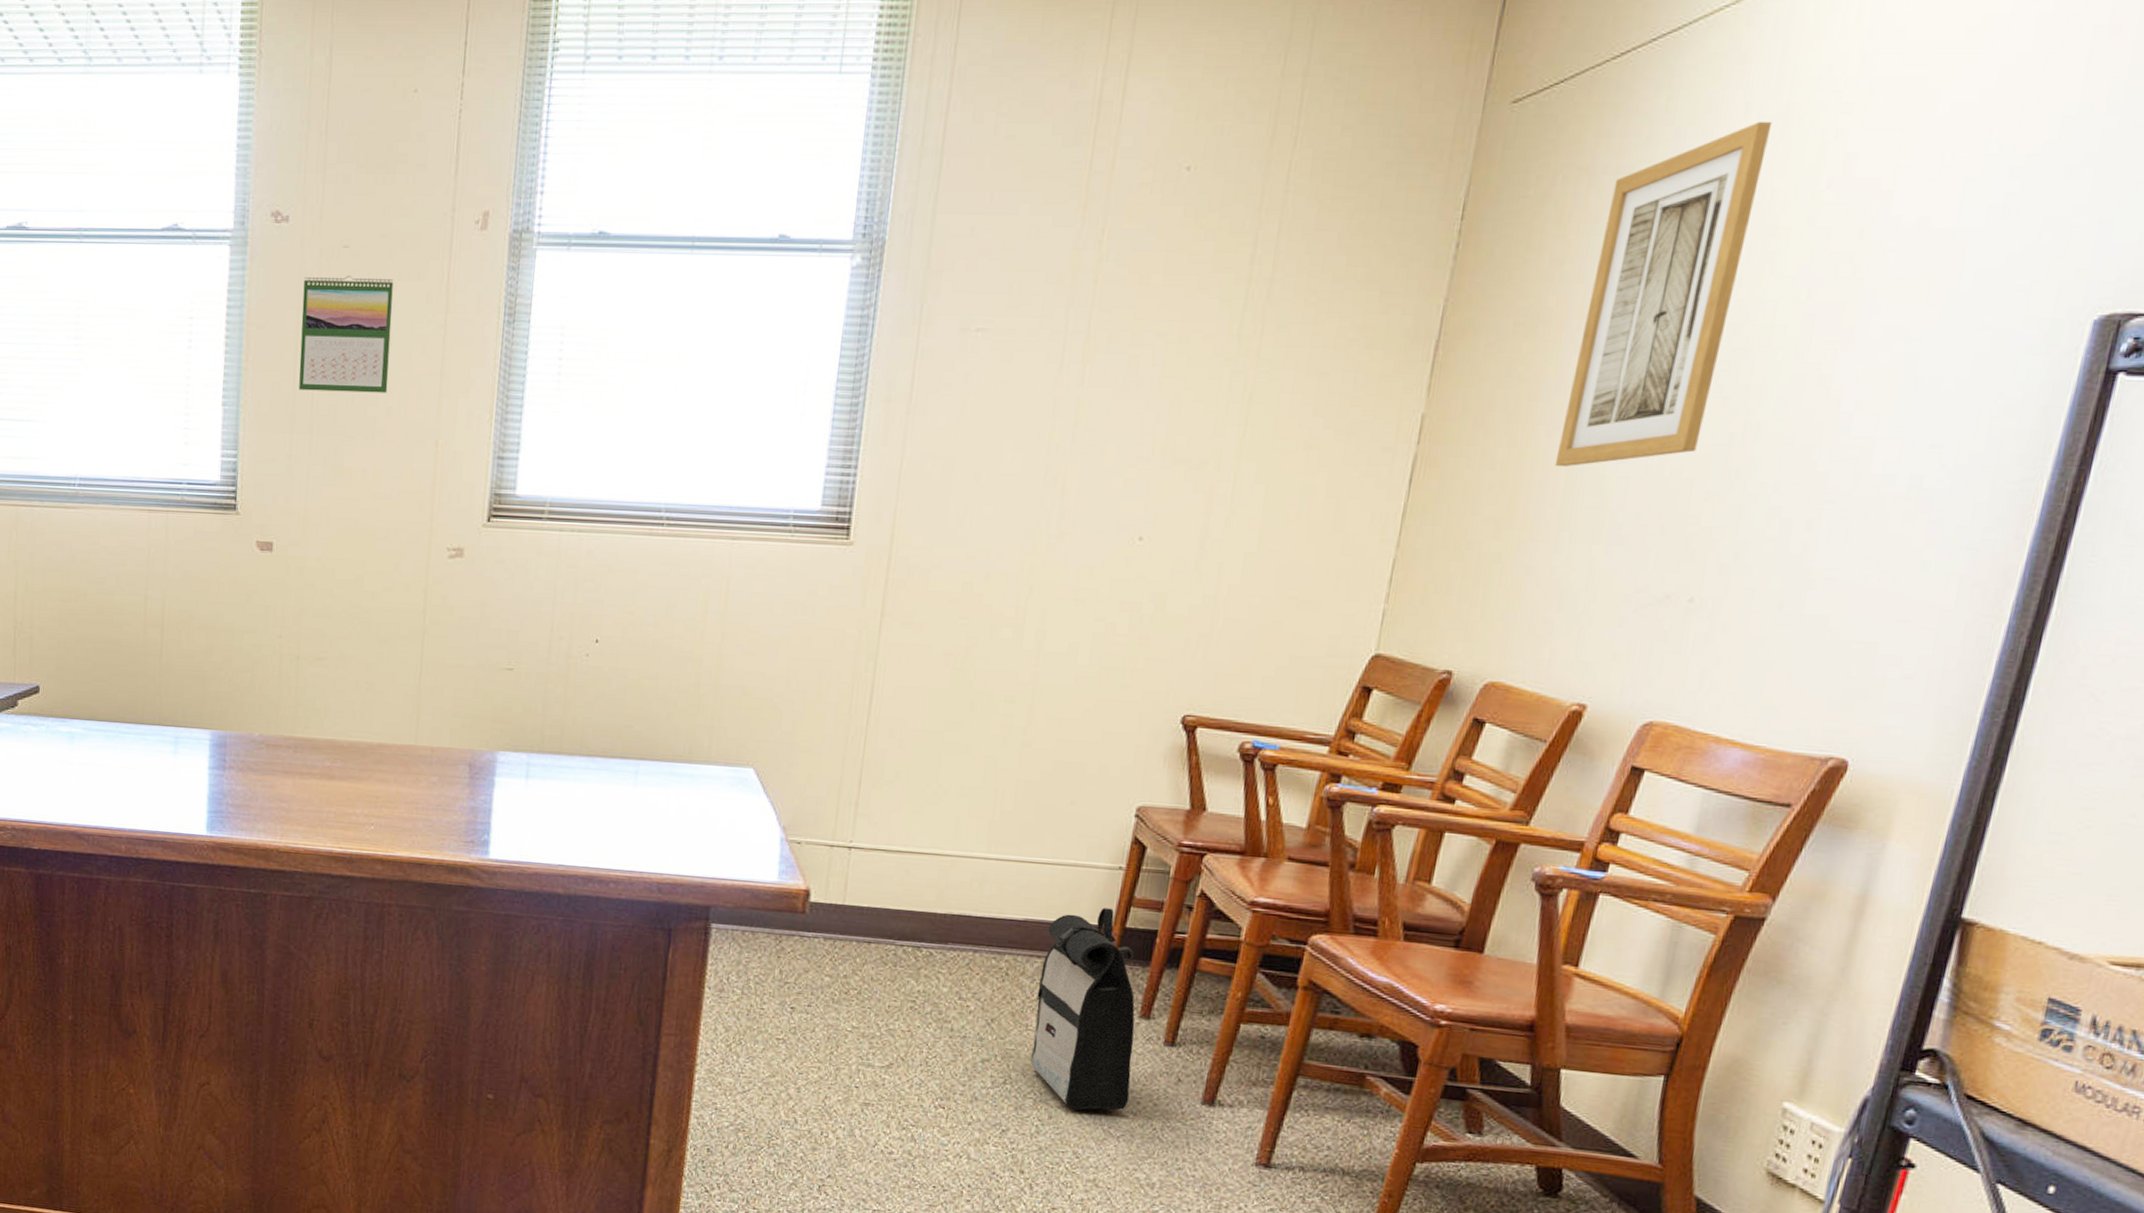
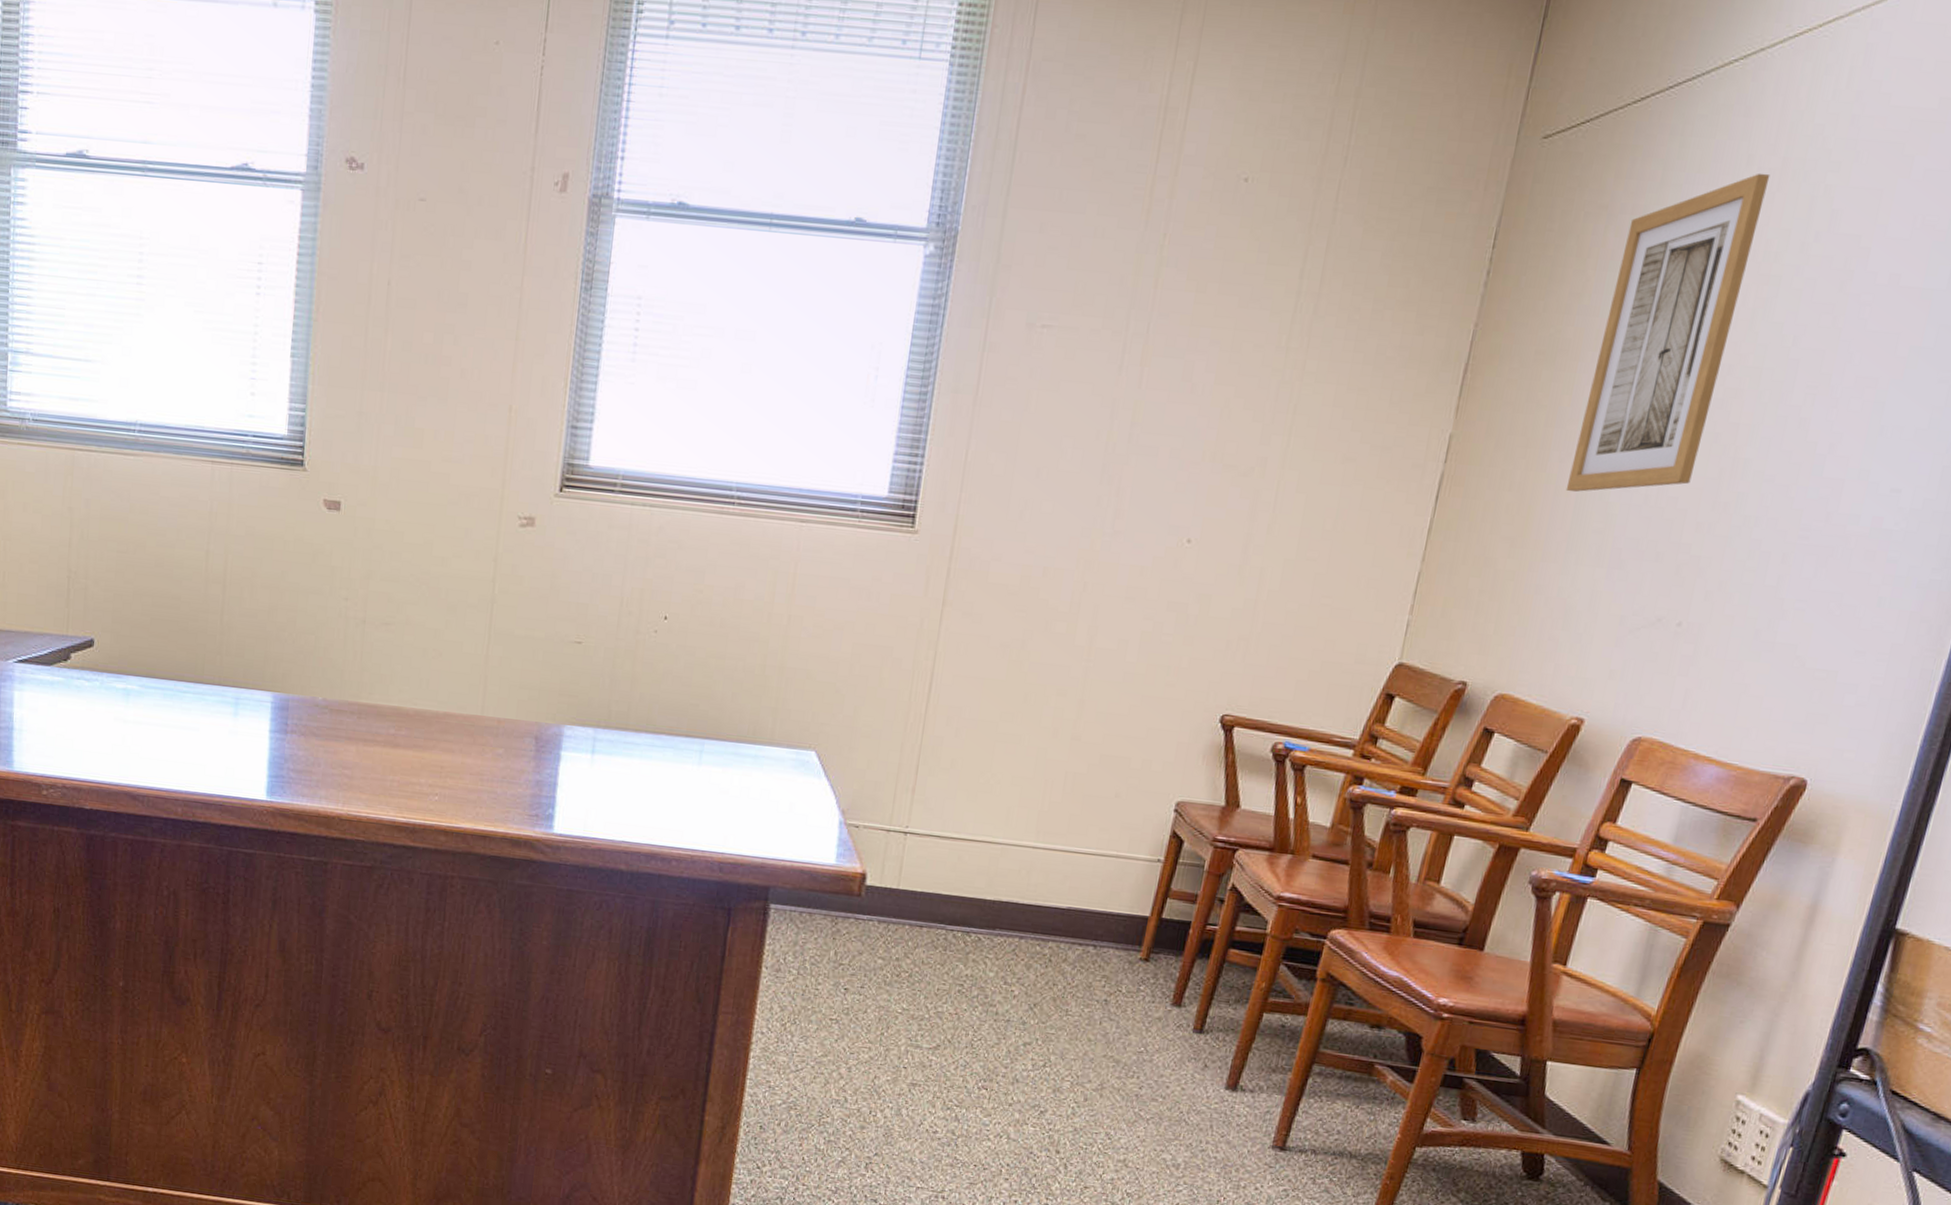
calendar: present [299,276,394,393] -> none [370,228,470,354]
backpack: present [1031,908,1135,1111] -> none [1069,898,1168,1094]

